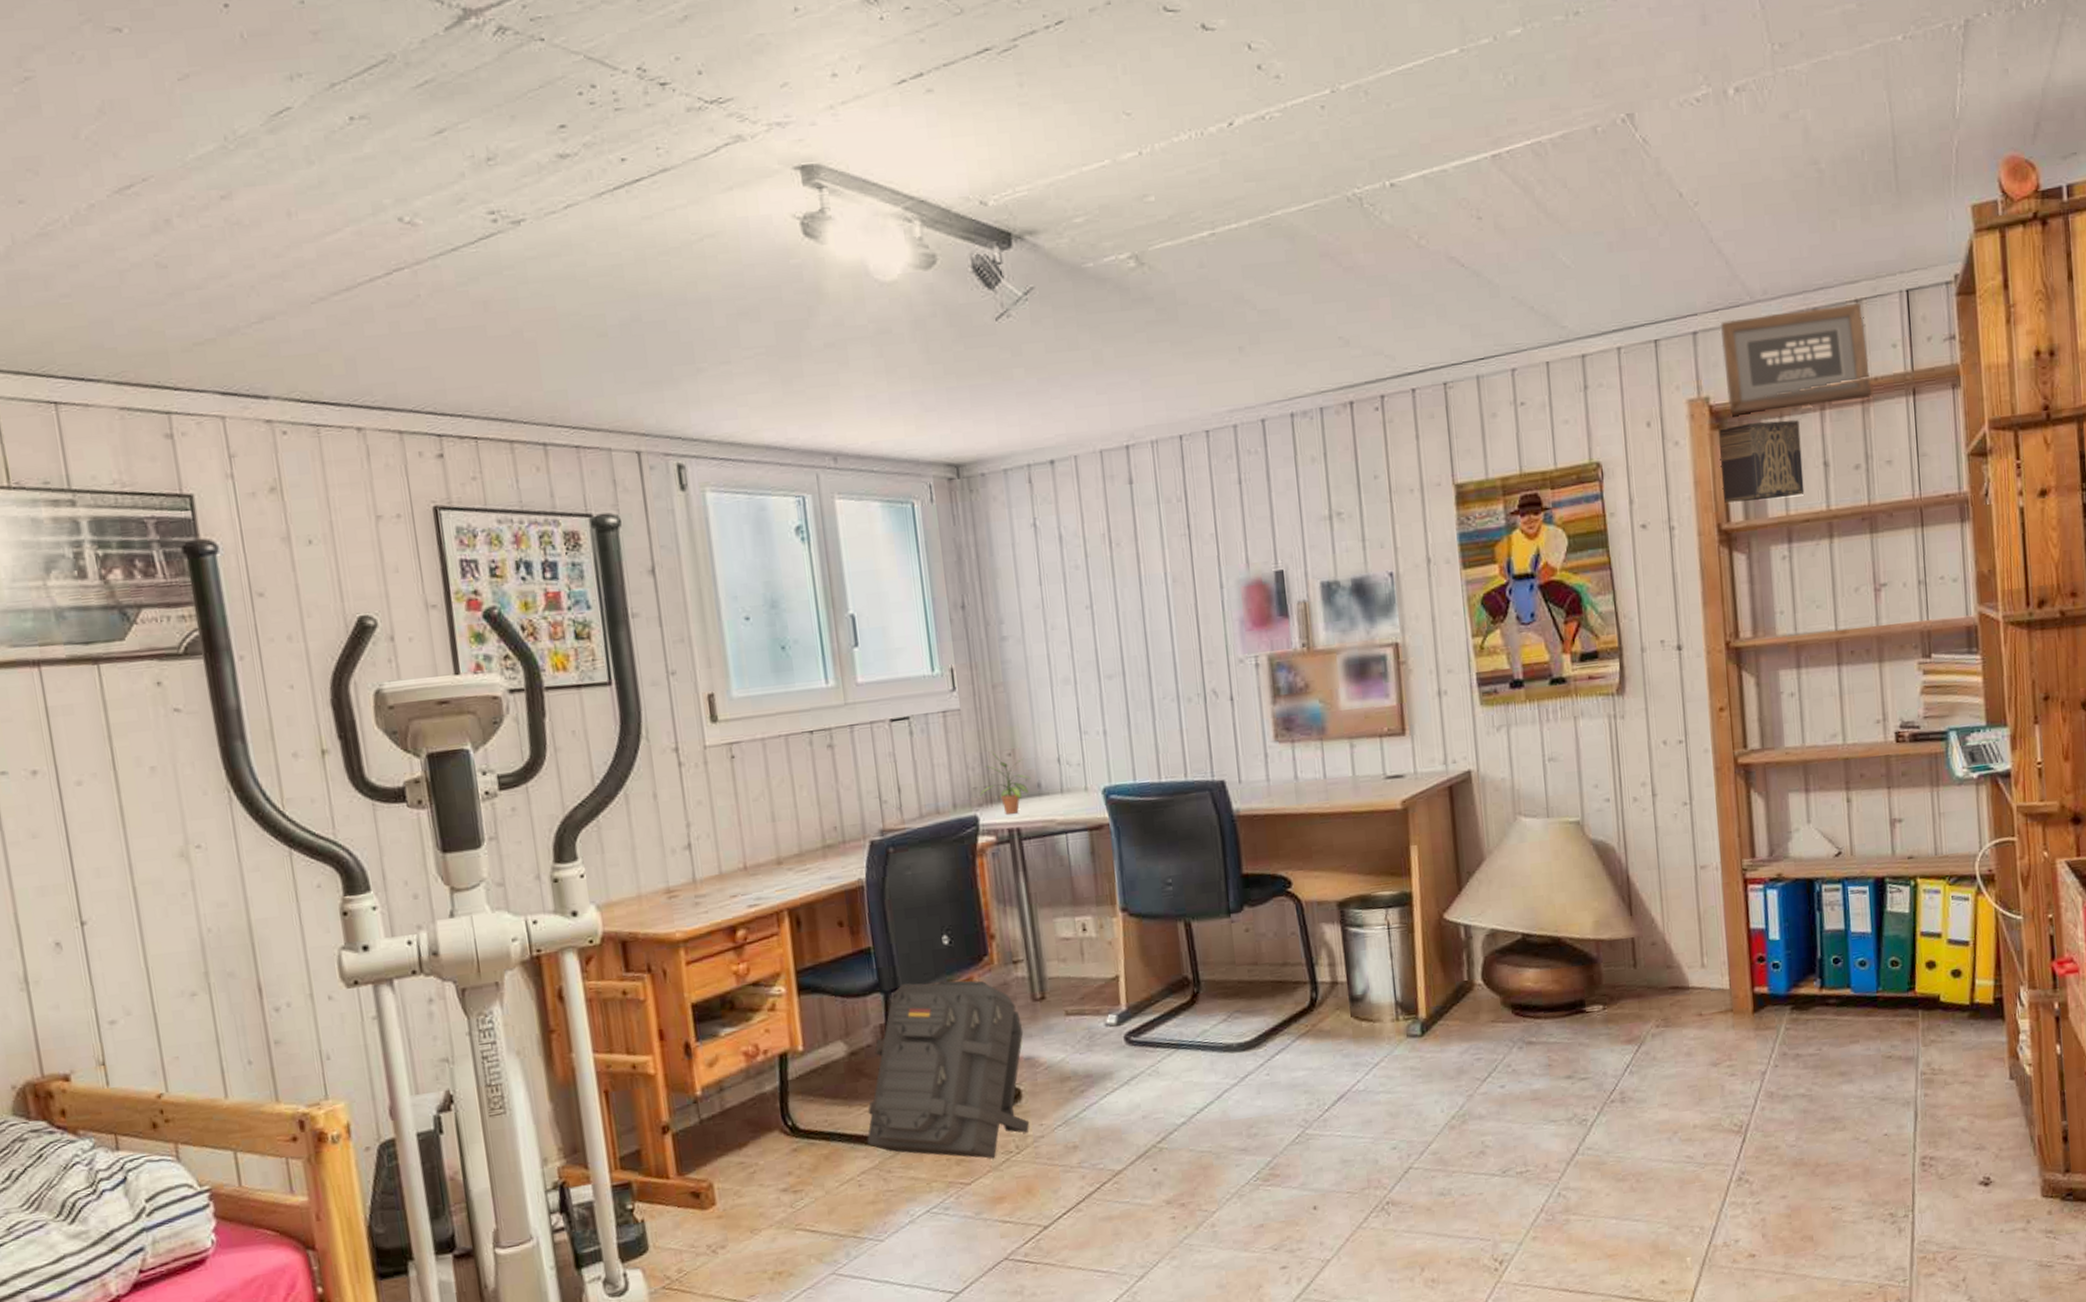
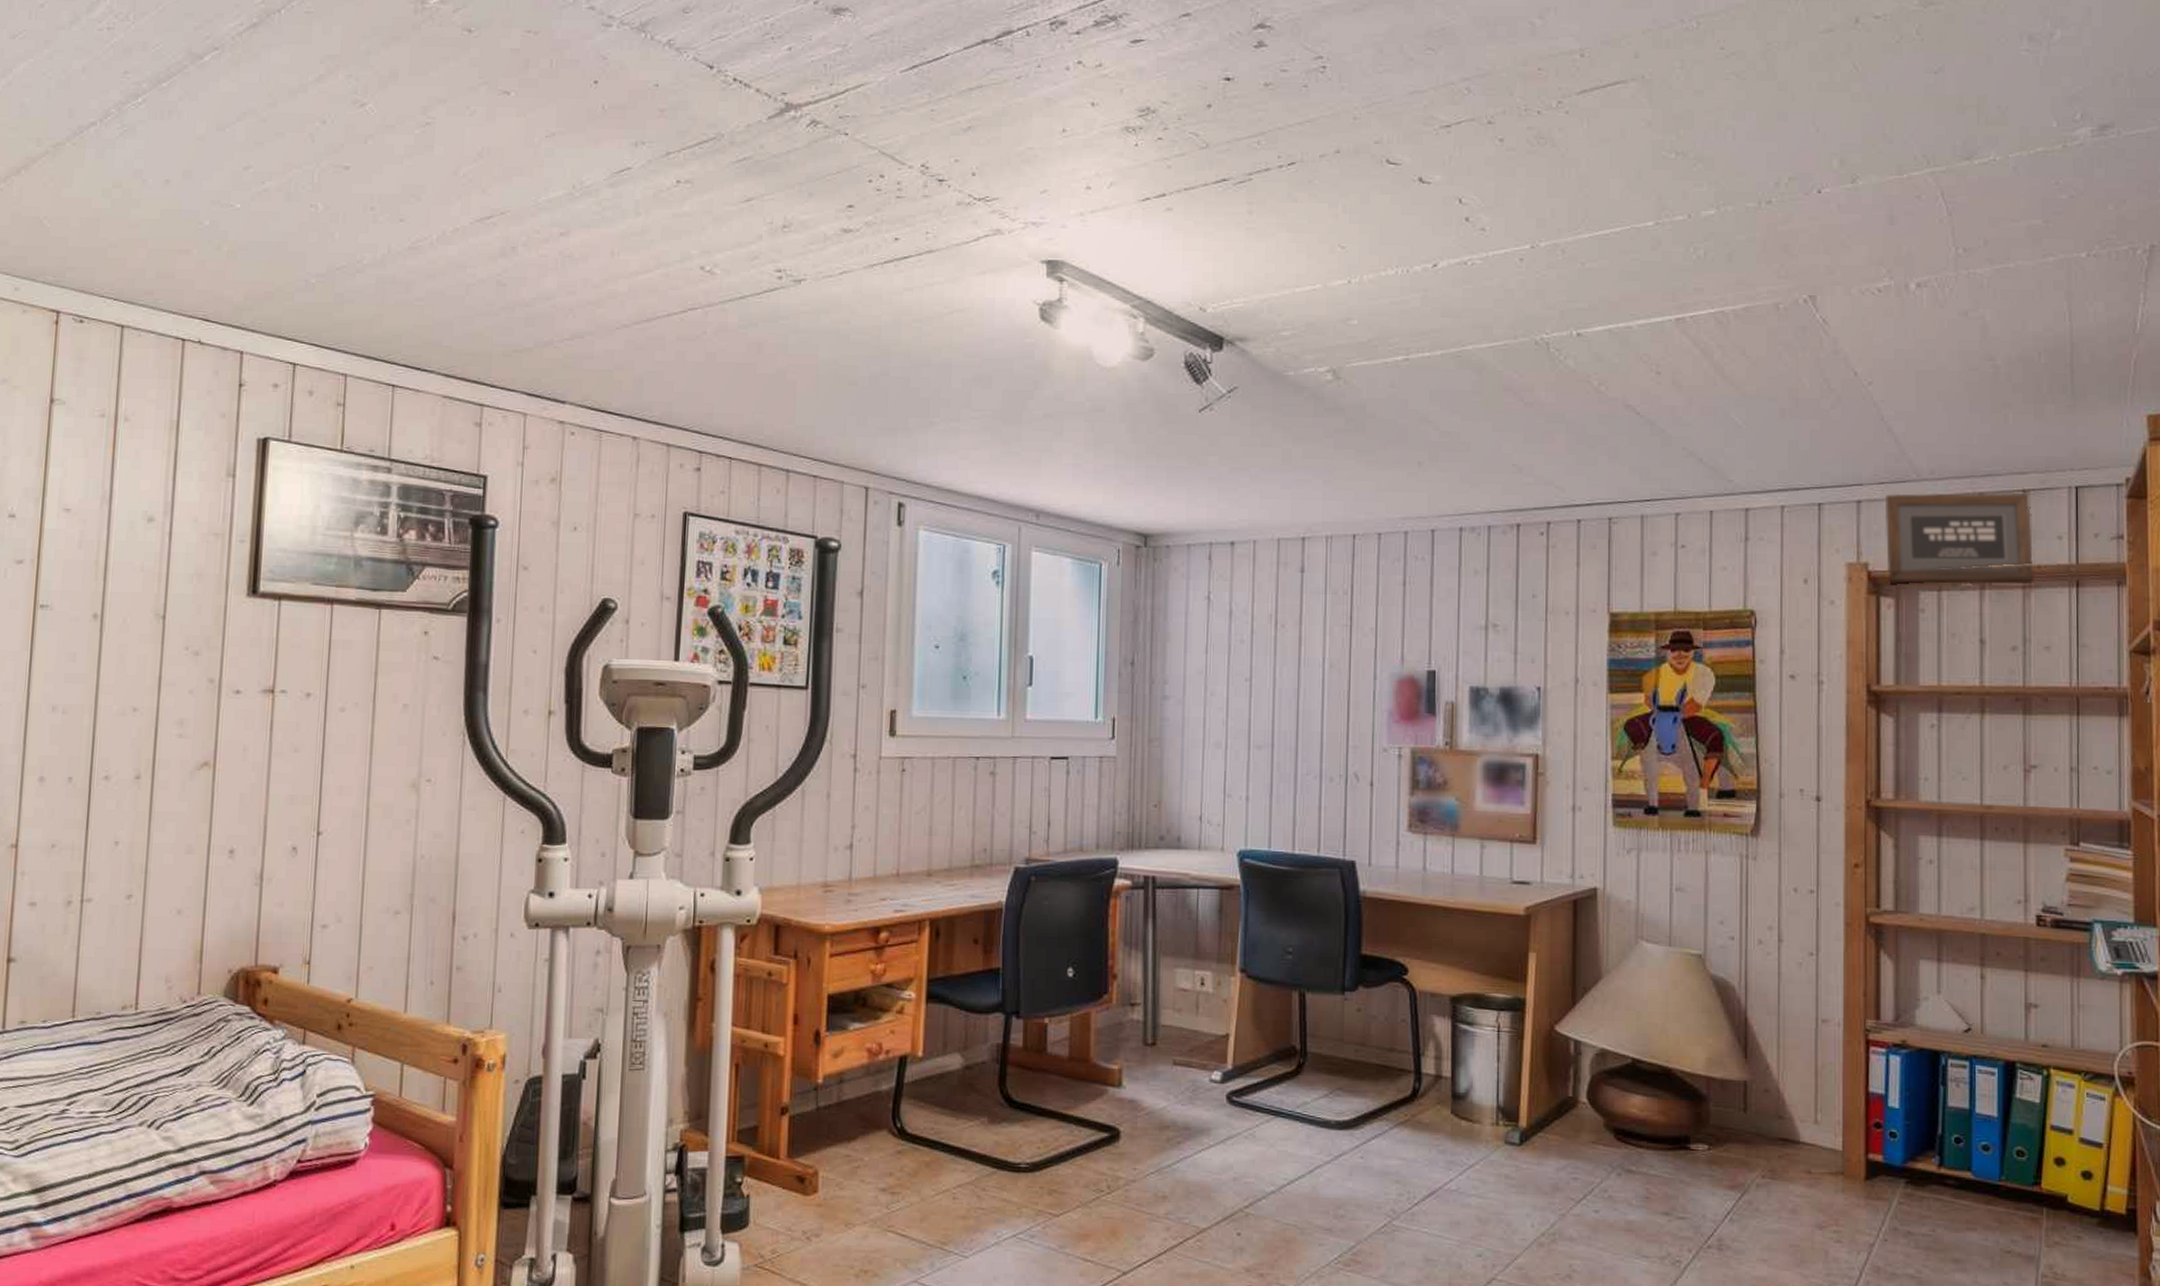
backpack: present [866,980,1030,1159] -> none [966,1007,1131,1194]
potted plant: present [980,751,1031,815] -> none [1123,800,1172,862]
decorative box: present [1719,420,1805,503] -> none [1876,592,1958,669]

